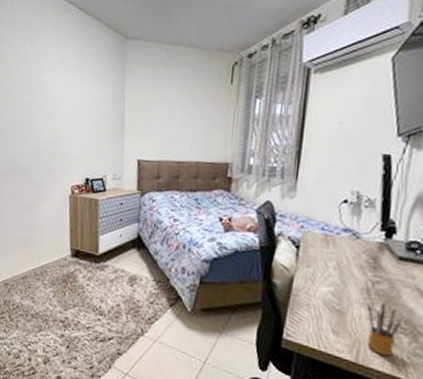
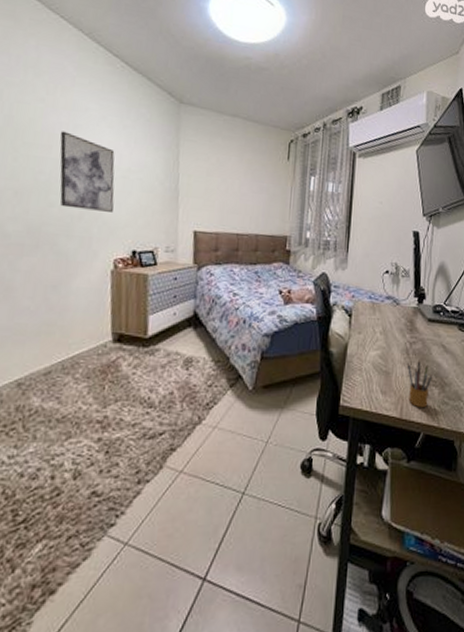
wall art: none [29,77,71,145] -> present [59,131,115,212]

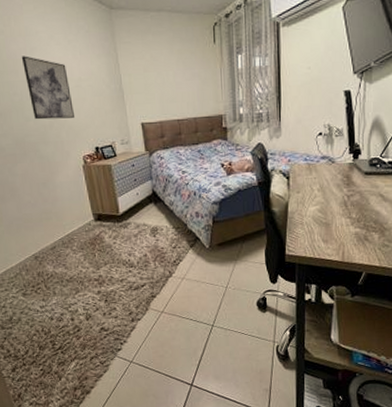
pencil box: present [407,360,433,408] -> none [345,210,372,252]

